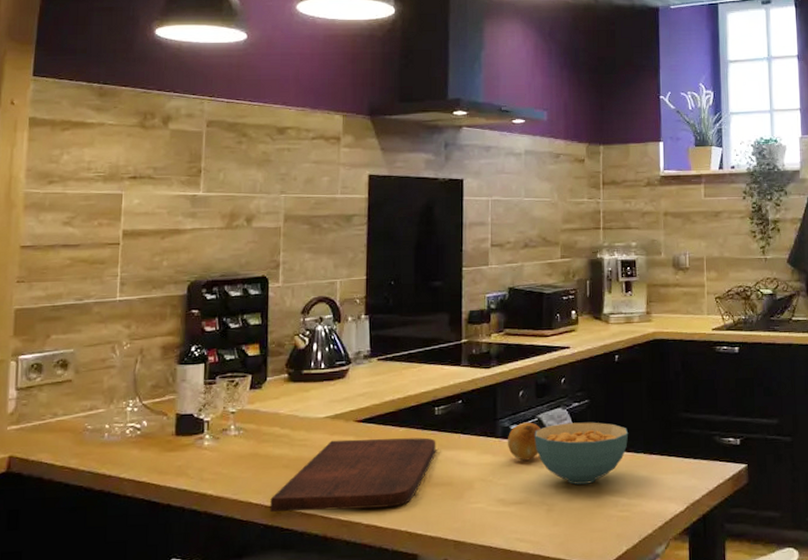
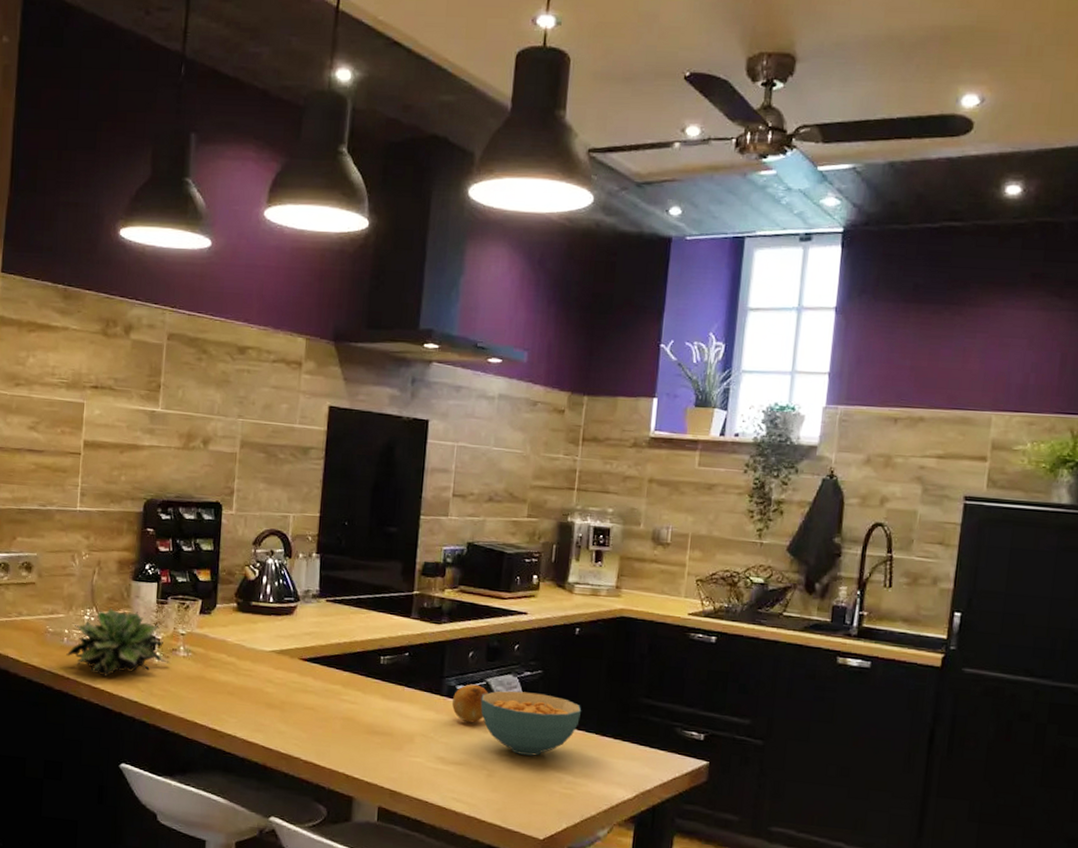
succulent plant: none [107,396,221,468] -> present [66,608,170,677]
cutting board: present [270,437,436,513] -> none [214,674,380,748]

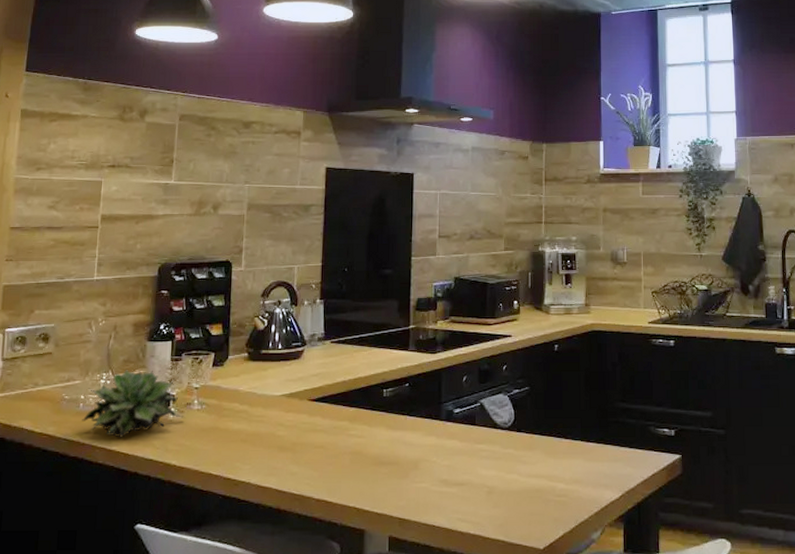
fruit: present [452,684,488,723] -> none [451,406,482,444]
cereal bowl: present [480,691,582,756] -> none [477,408,567,468]

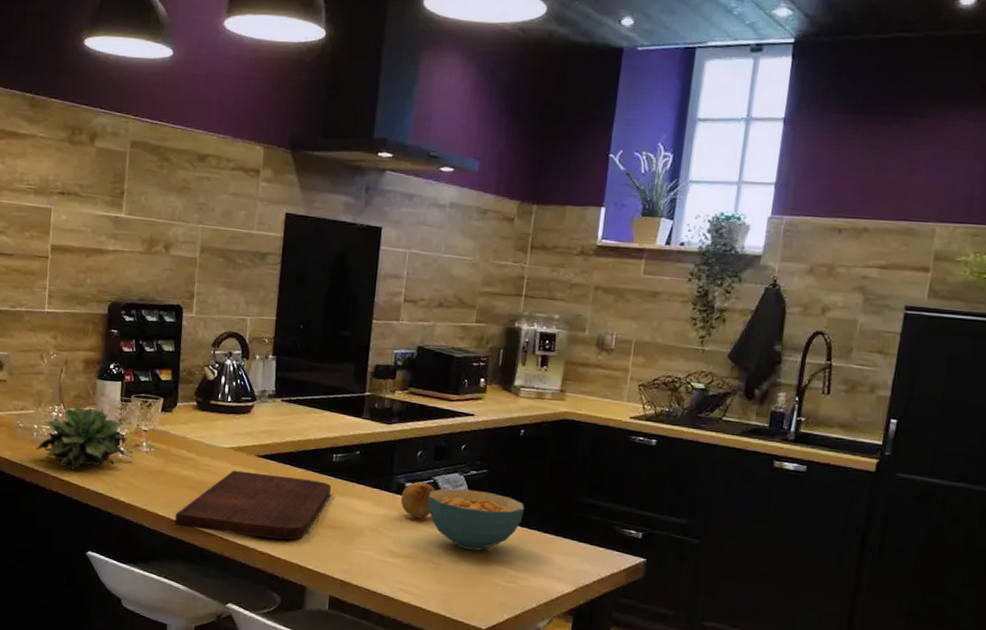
cutting board: none [228,417,384,484] -> present [175,470,332,540]
fruit: none [451,406,482,444] -> present [401,481,435,519]
cereal bowl: none [477,408,567,468] -> present [428,488,525,551]

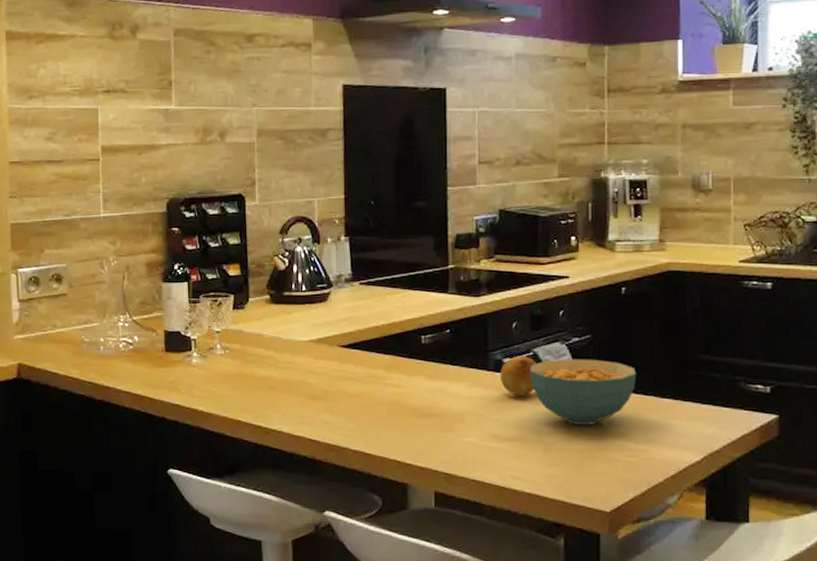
succulent plant: present [36,405,134,470] -> none [104,312,209,382]
cutting board: present [175,470,332,540] -> none [259,364,424,435]

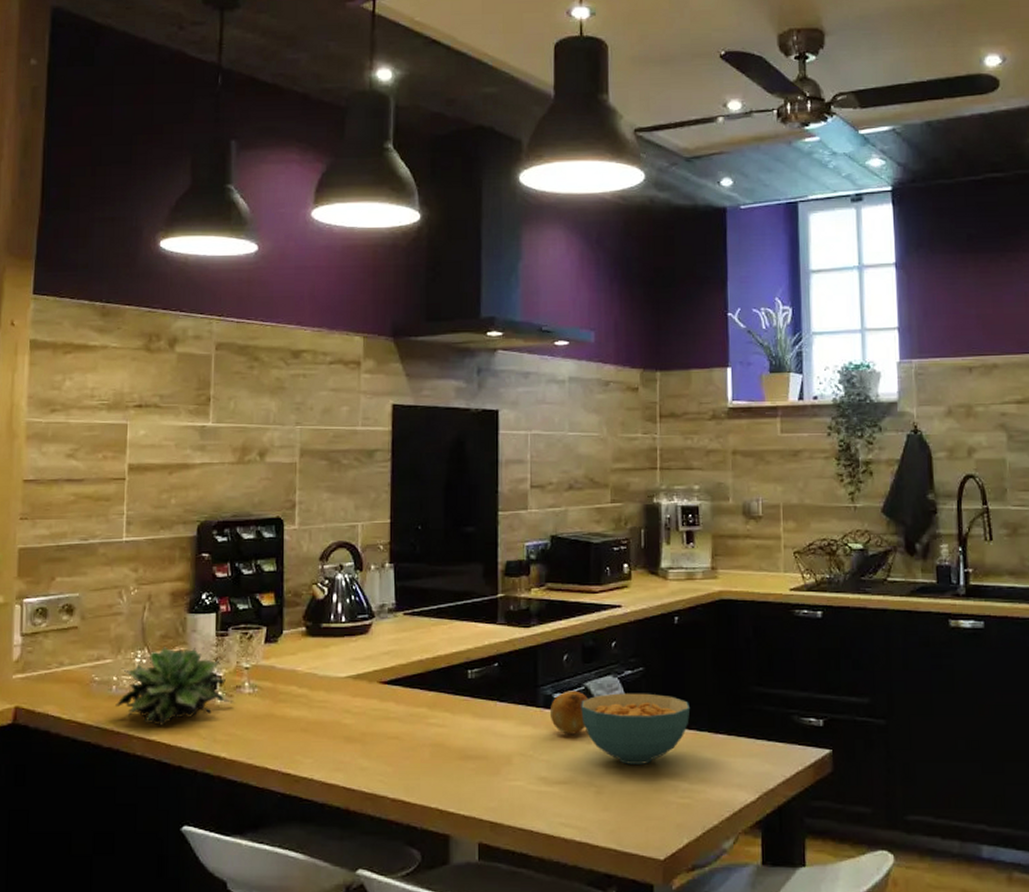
succulent plant: none [104,312,209,382] -> present [115,647,235,726]

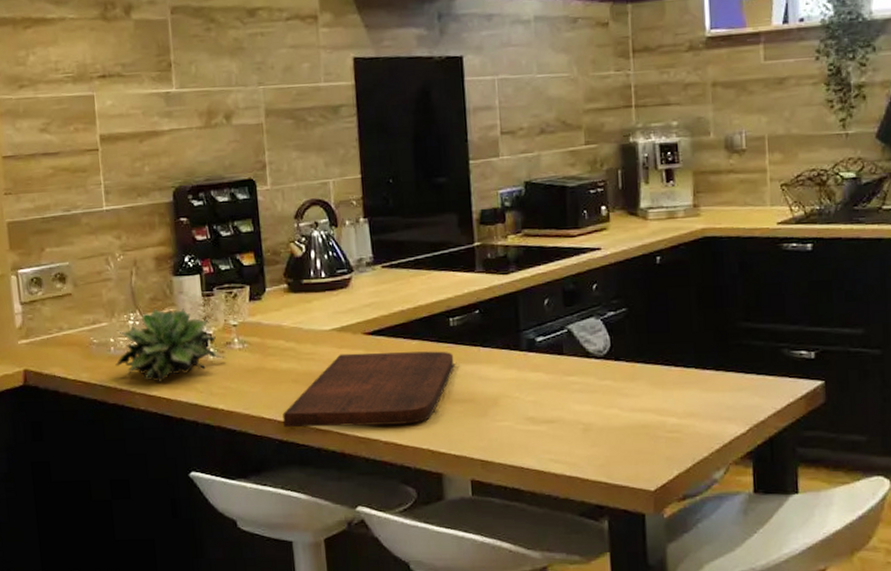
cutting board: none [288,703,470,781] -> present [283,351,454,428]
fruit: present [551,690,588,735] -> none [534,333,571,376]
cereal bowl: present [581,693,691,764] -> none [564,333,676,402]

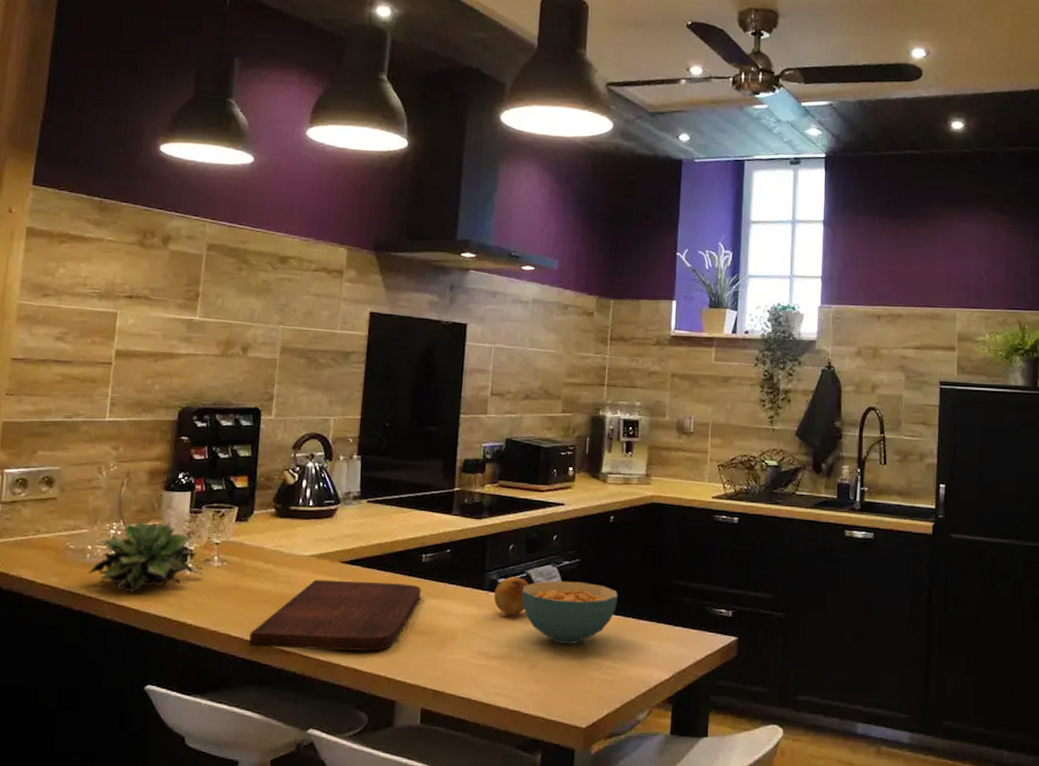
fruit: none [534,333,571,376] -> present [494,576,529,616]
cereal bowl: none [564,333,676,402] -> present [522,580,619,644]

